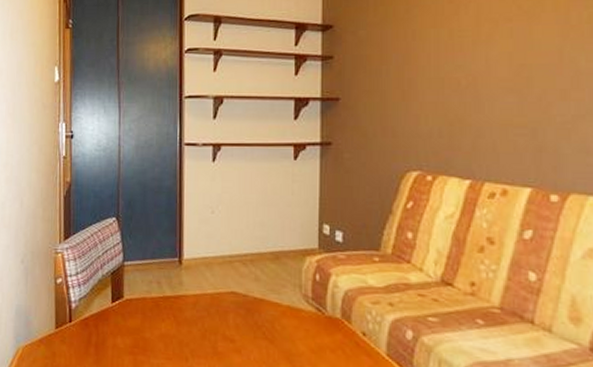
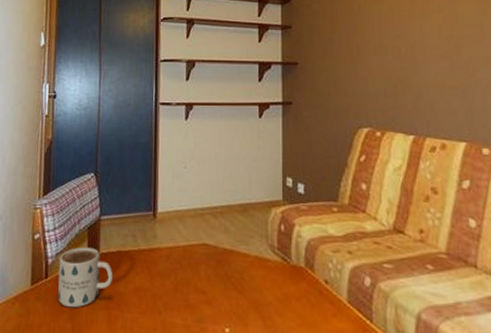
mug: none [82,292,139,352] -> present [58,247,114,308]

